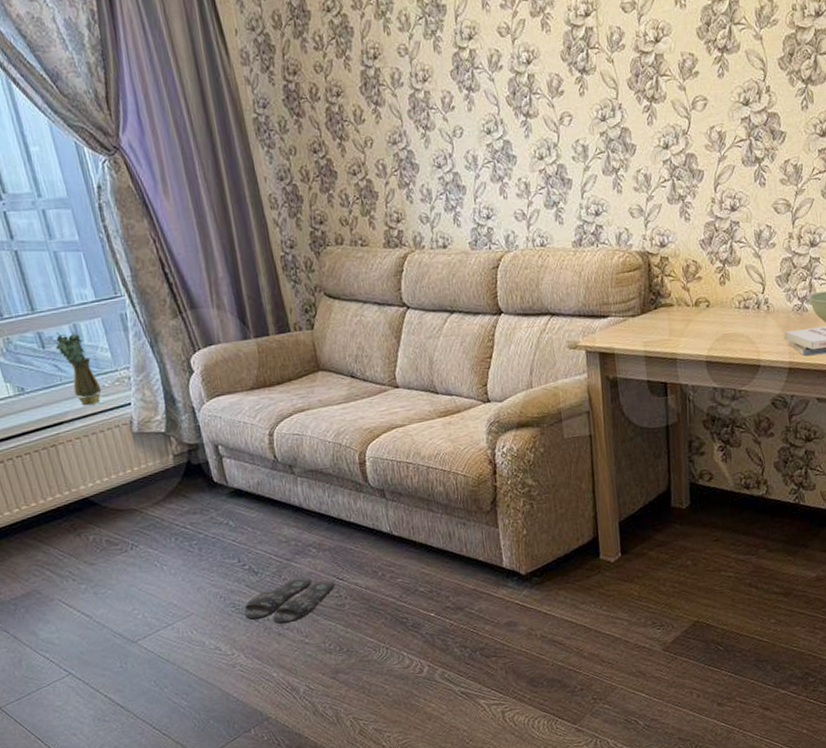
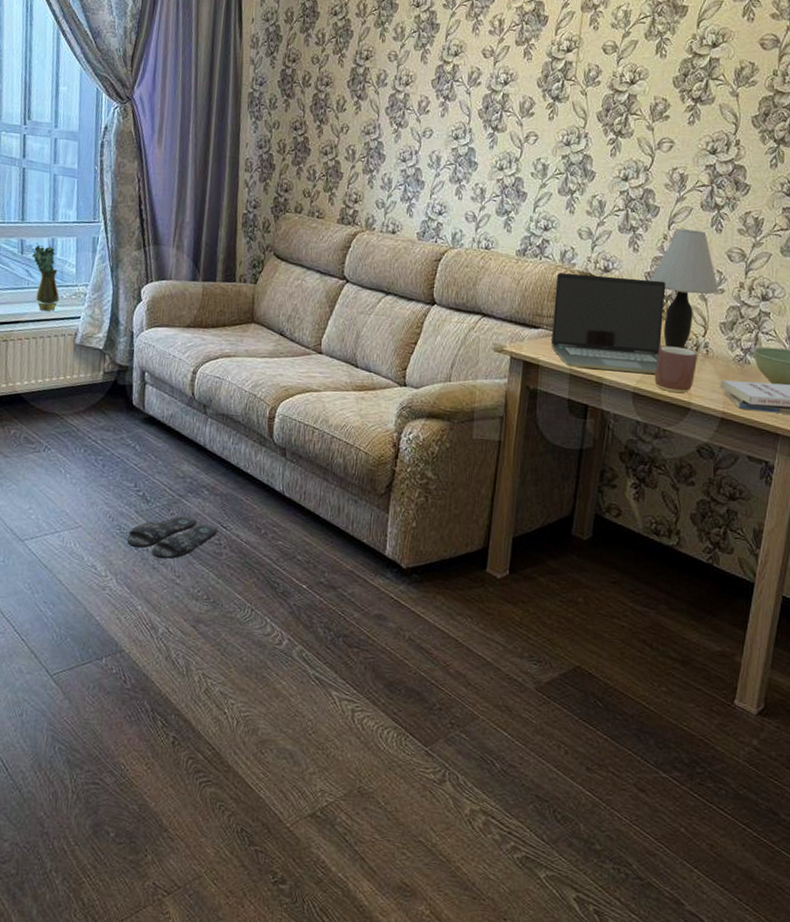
laptop: none [615,246,725,349] -> present [550,272,666,374]
table lamp: none [706,187,770,311] -> present [650,229,719,349]
mug: none [722,307,761,353] -> present [654,345,698,393]

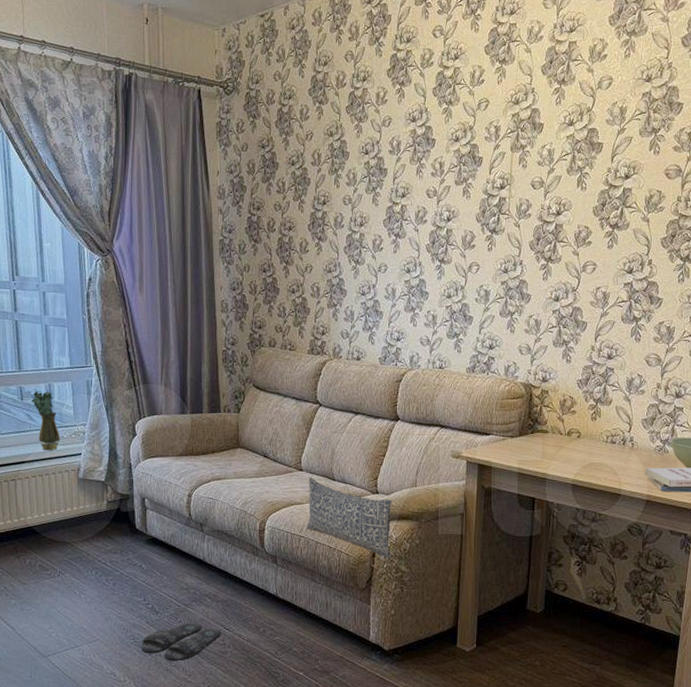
pillow: none [321,362,422,462] -> present [306,478,392,558]
laptop: present [550,272,666,374] -> none [500,385,596,467]
table lamp: present [650,229,719,349] -> none [582,340,640,443]
mug: present [654,345,698,393] -> none [589,442,625,482]

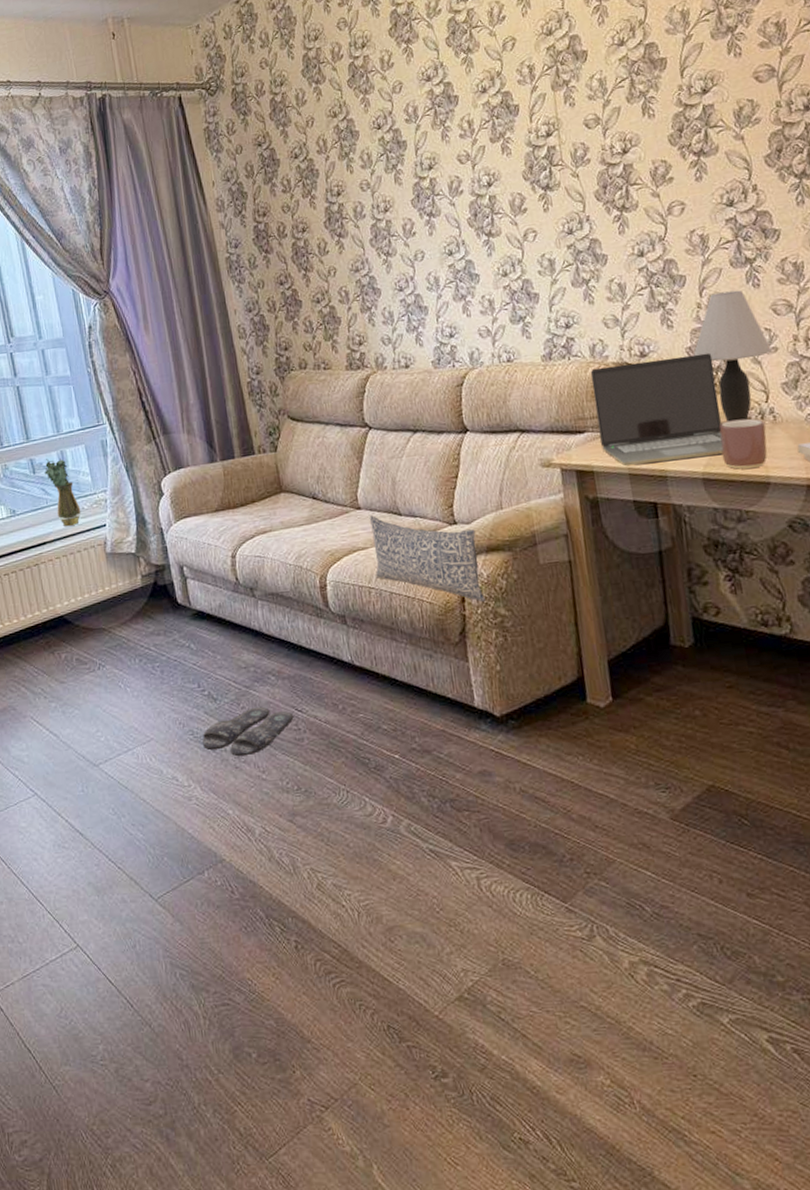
laptop: none [500,385,596,467] -> present [590,353,723,466]
table lamp: none [582,340,640,443] -> present [693,290,772,422]
mug: none [589,442,625,482] -> present [718,418,768,469]

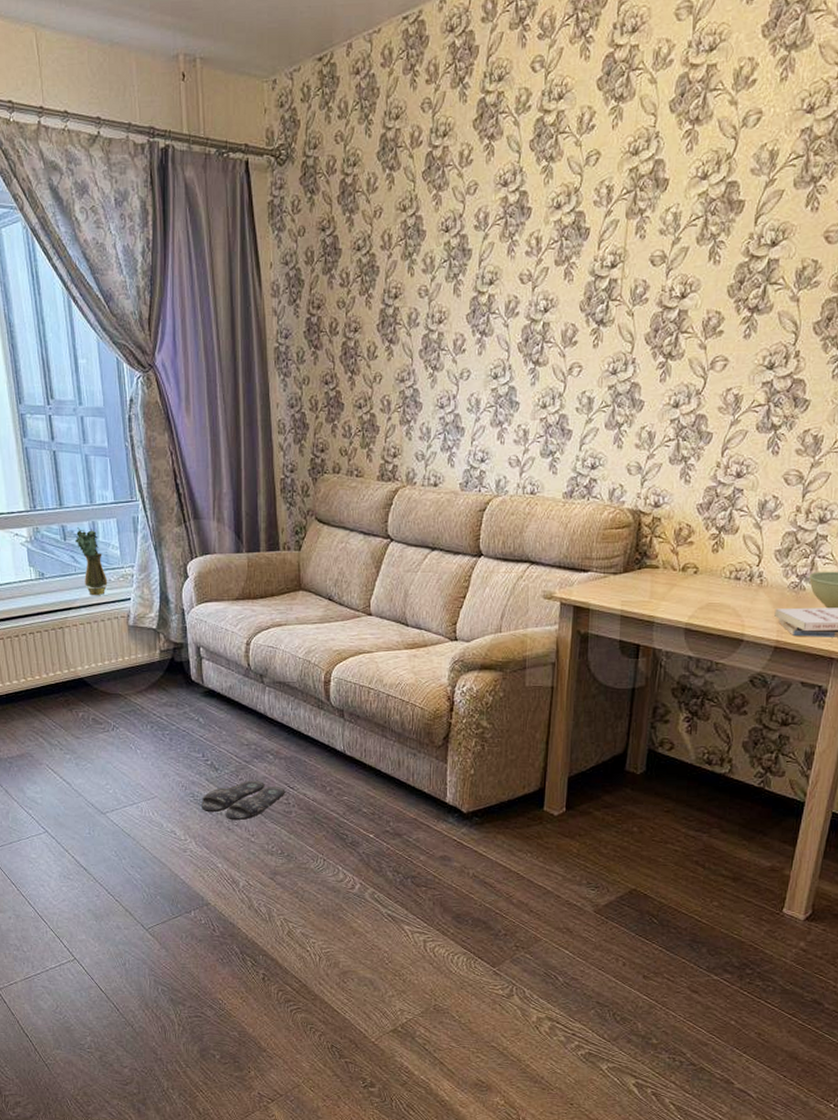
pillow: present [370,516,486,602] -> none [376,623,473,713]
laptop: present [590,353,723,466] -> none [600,512,719,608]
table lamp: present [693,290,772,422] -> none [703,455,774,580]
mug: present [718,418,768,469] -> none [706,578,751,626]

